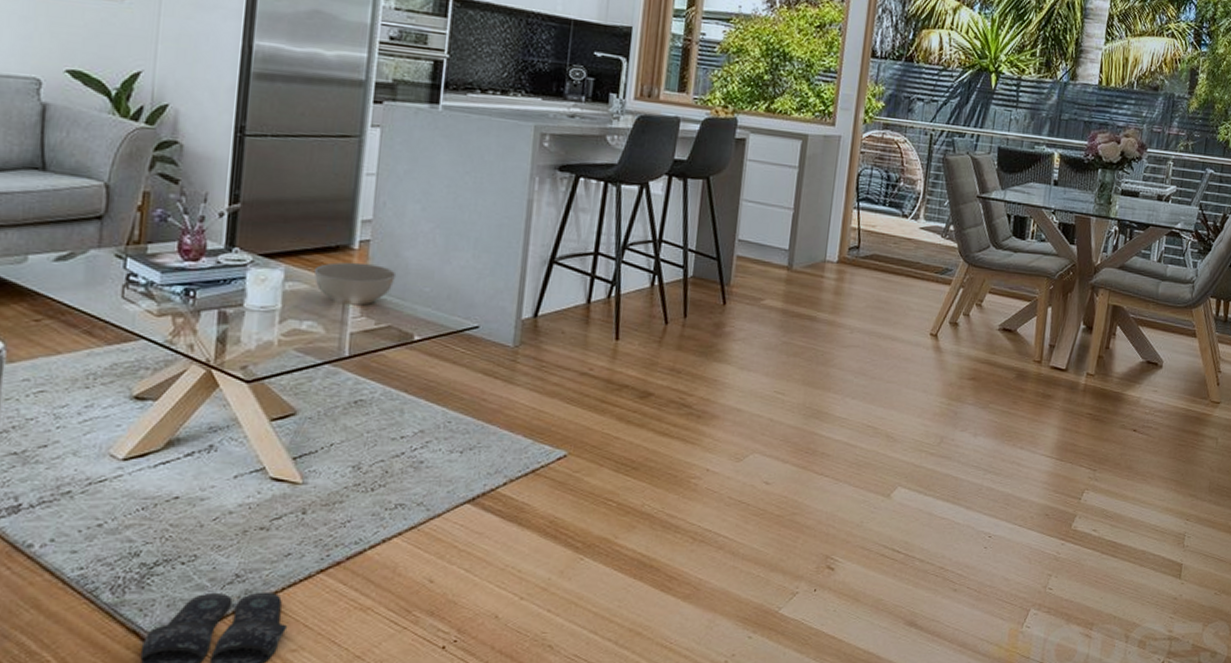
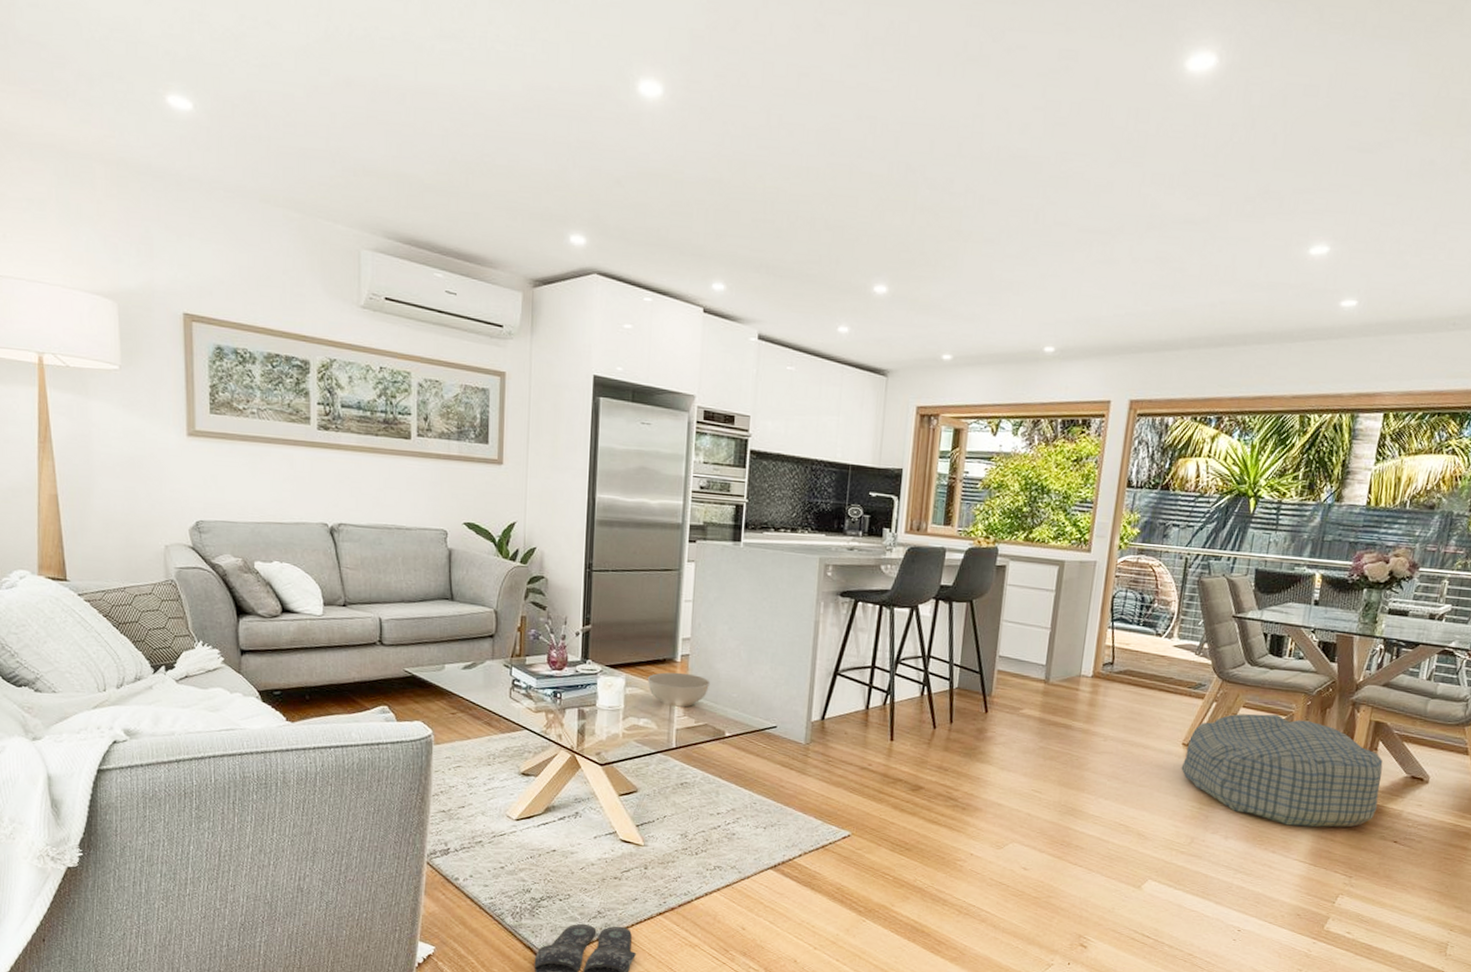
dog bed: none [929,299,1121,419] -> present [1181,713,1383,828]

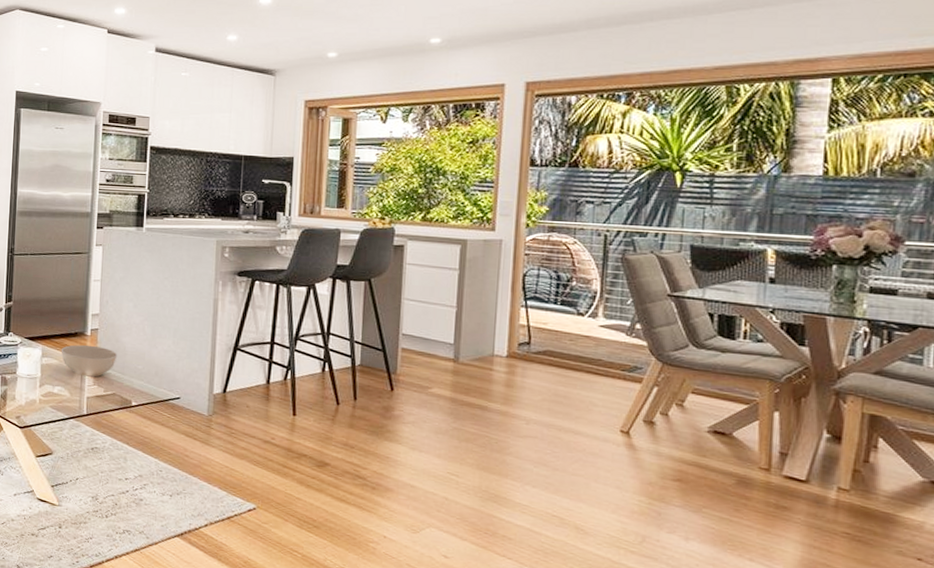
dog bed: present [1181,713,1383,828] -> none [621,400,888,538]

